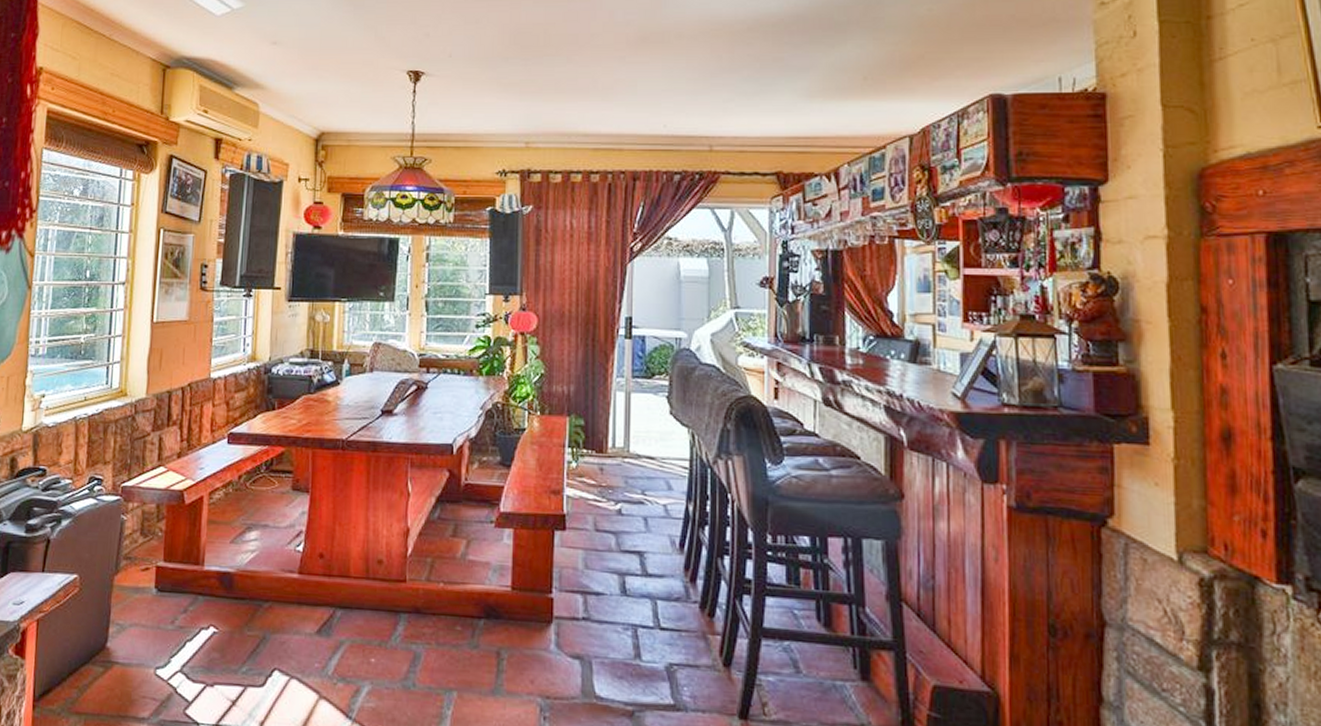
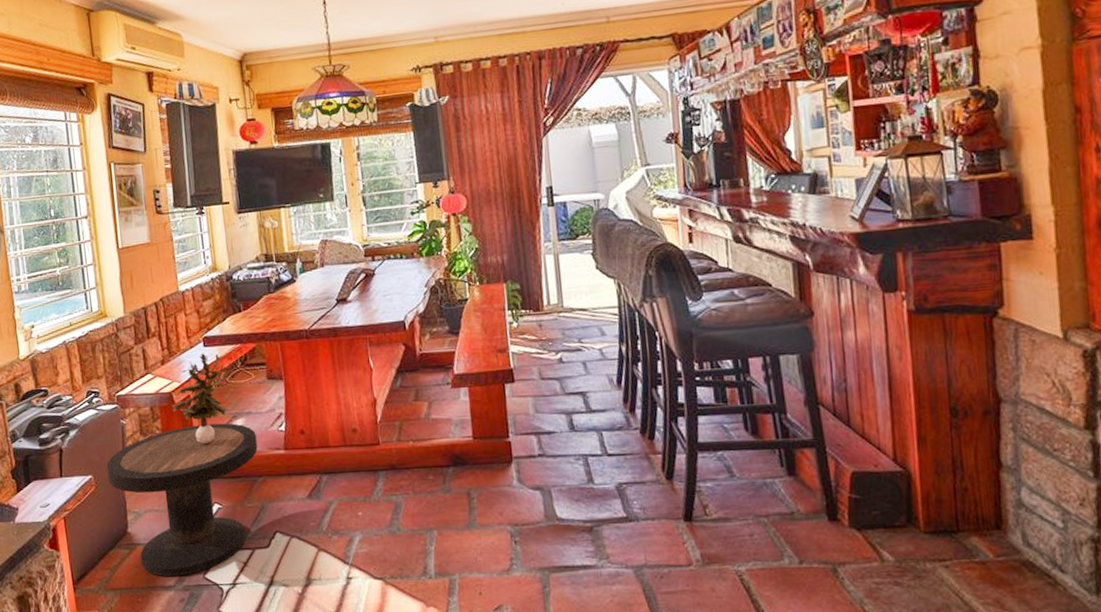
side table: none [95,531,270,707] -> present [106,423,258,576]
potted plant: none [180,451,248,555] -> present [171,353,228,444]

